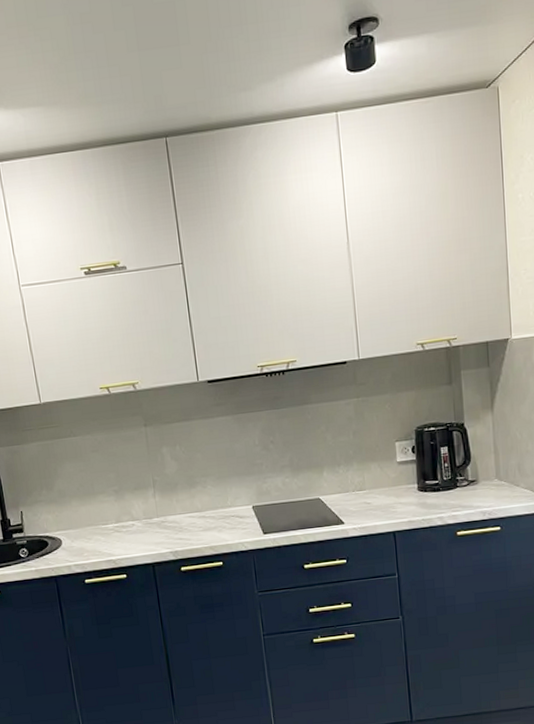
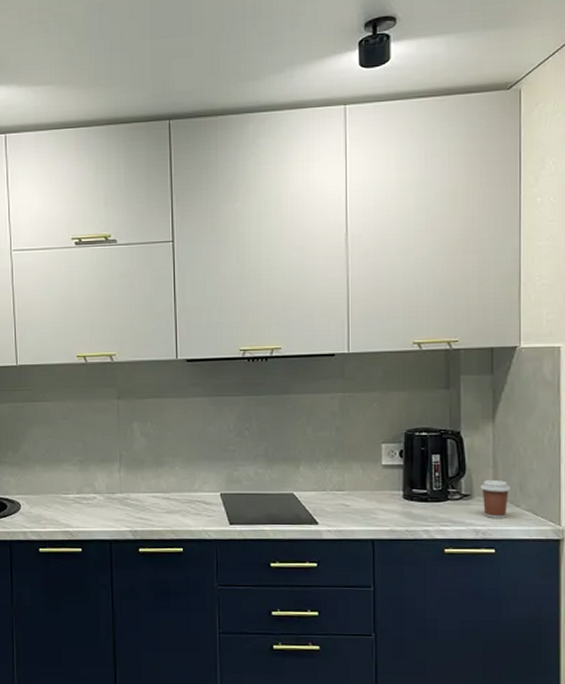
coffee cup: none [484,464,510,499] -> present [480,480,510,518]

